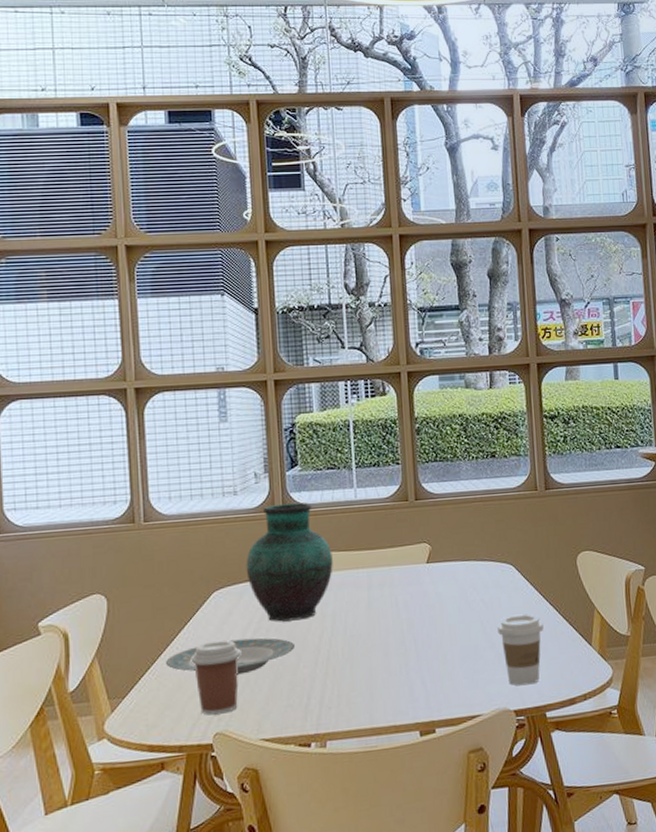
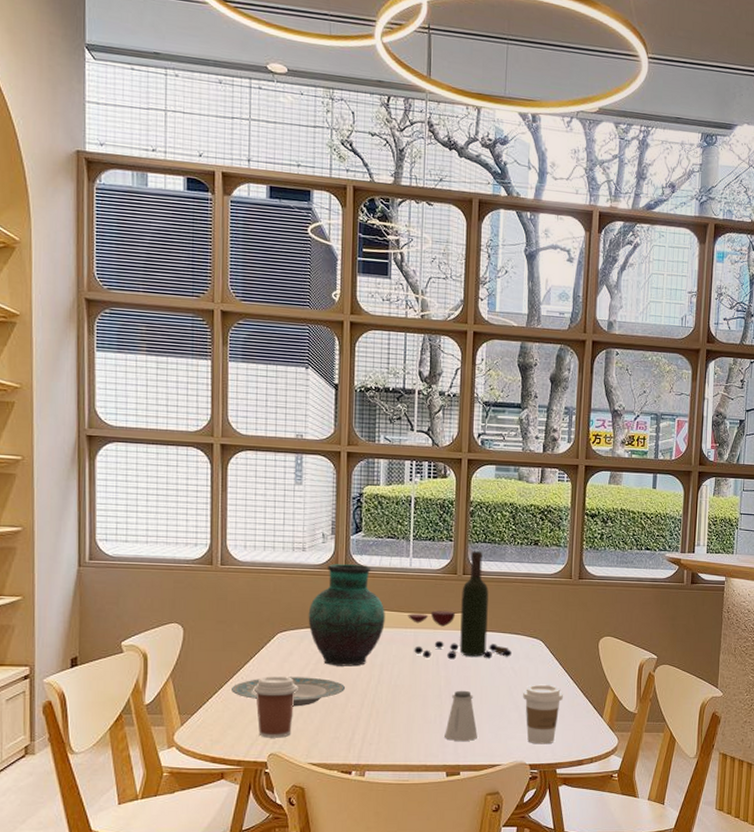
wine bottle: none [358,472,480,600] -> present [408,551,512,660]
saltshaker: none [413,632,451,693] -> present [444,690,478,741]

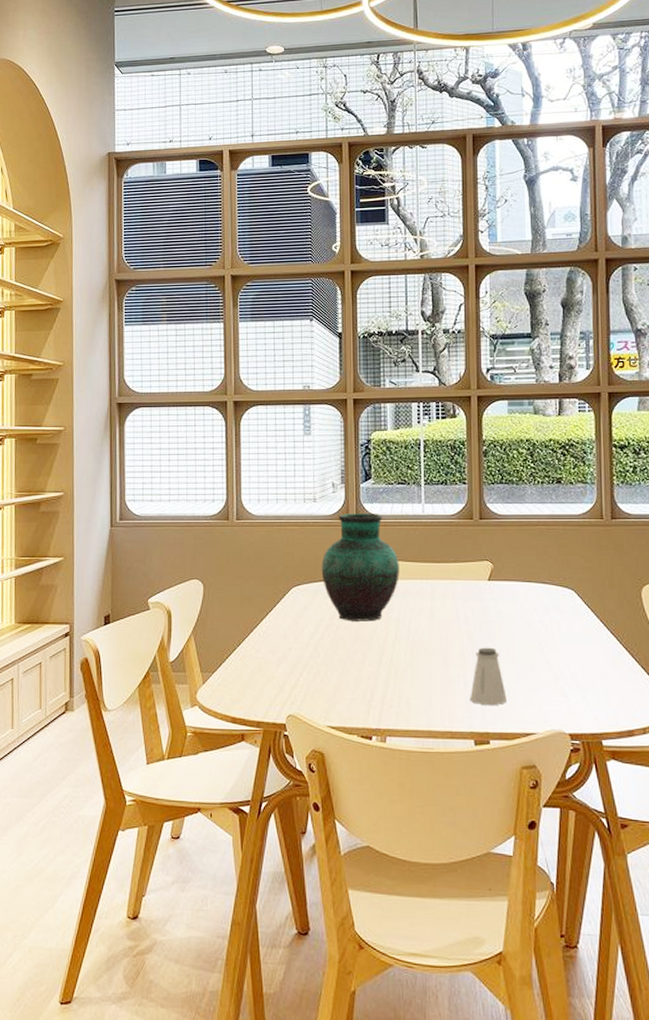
plate: present [232,677,346,707] -> none [250,633,362,665]
coffee cup: present [253,676,298,738] -> none [270,633,314,698]
wine bottle: present [408,551,512,660] -> none [423,493,540,613]
coffee cup: present [523,684,563,744] -> none [556,640,603,711]

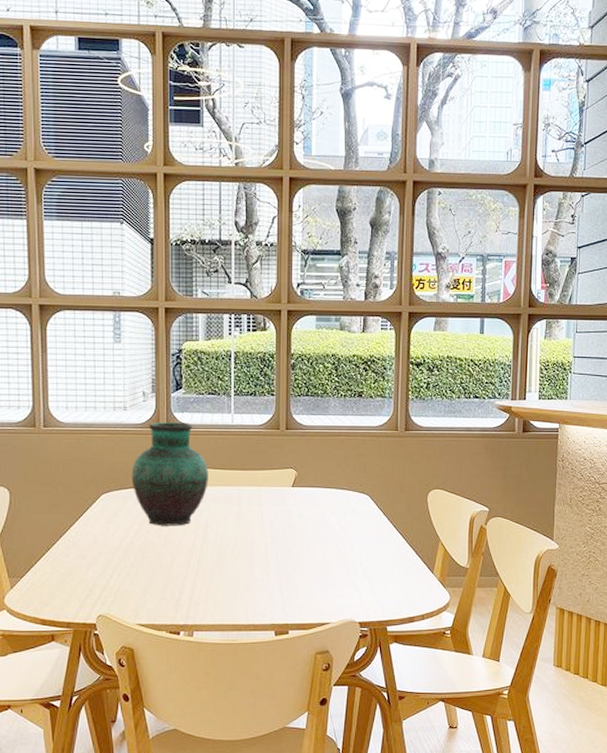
saltshaker: present [470,647,507,705] -> none [272,548,305,599]

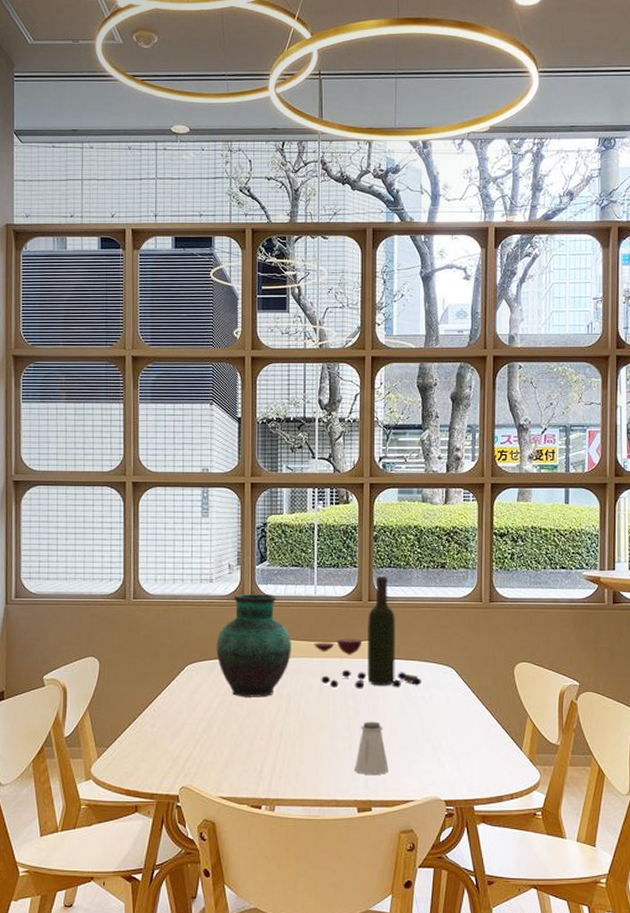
wine bottle: none [231,405,338,517] -> present [314,576,421,689]
saltshaker: none [272,548,305,599] -> present [355,721,389,775]

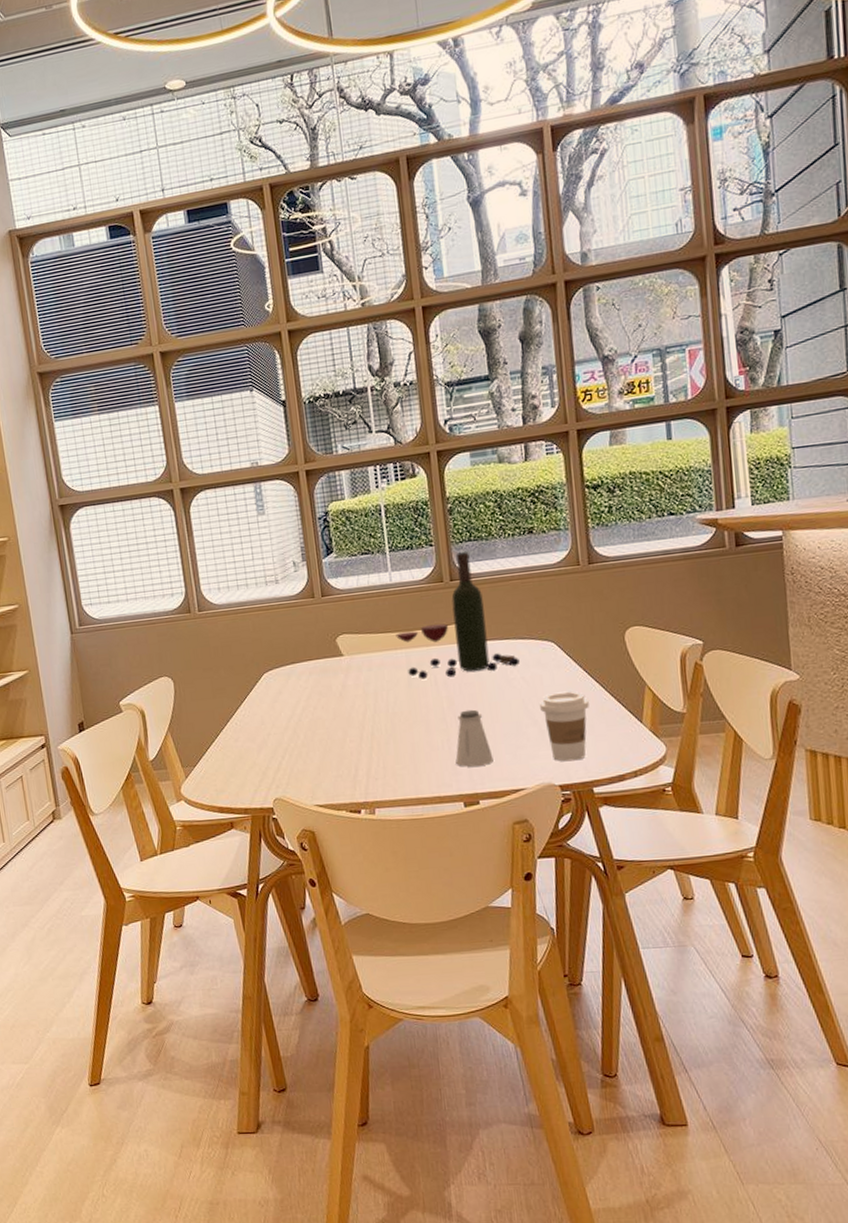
vase: present [216,594,291,697] -> none [291,588,373,700]
coffee cup: none [435,714,478,779] -> present [540,691,589,762]

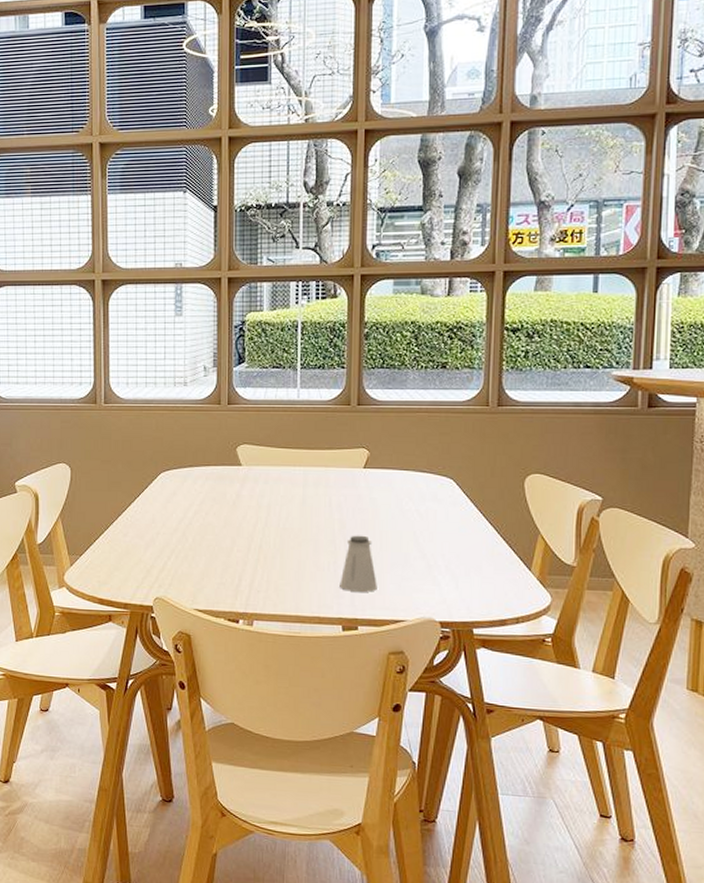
wine bottle: present [396,551,520,679] -> none [296,378,416,501]
coffee cup: present [540,691,589,762] -> none [431,529,480,600]

